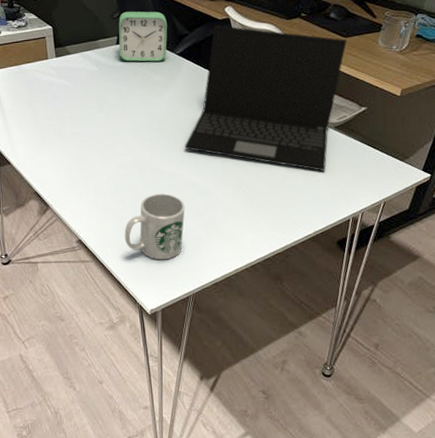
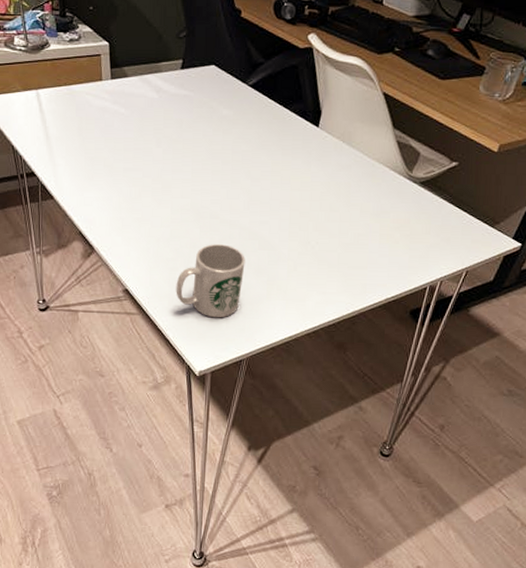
alarm clock: present [119,11,168,62] -> none [183,31,241,92]
laptop: present [185,25,348,171] -> none [250,55,445,232]

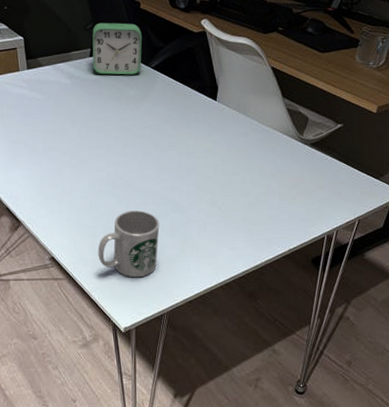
alarm clock: none [183,31,241,92] -> present [92,22,143,75]

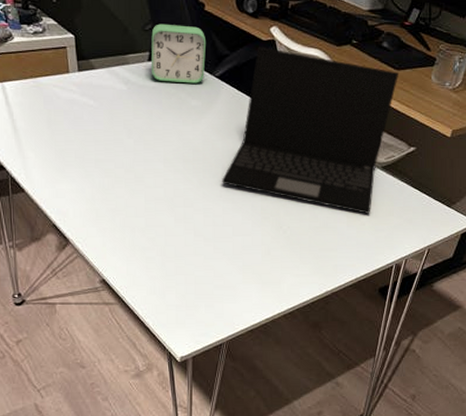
mug: present [98,210,160,278] -> none [153,232,221,304]
laptop: none [159,38,325,189] -> present [222,47,400,214]

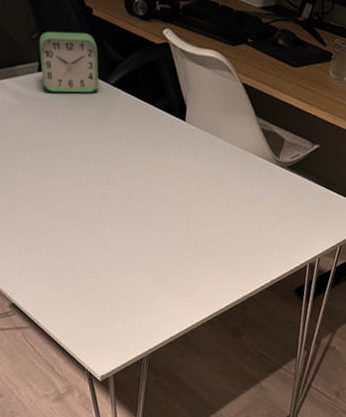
laptop: present [222,47,400,214] -> none [127,50,298,215]

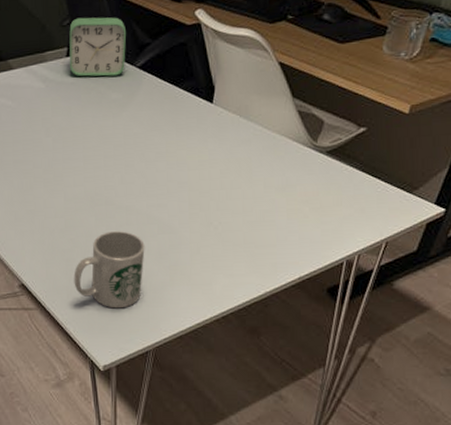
mug: none [64,246,133,321] -> present [74,231,145,309]

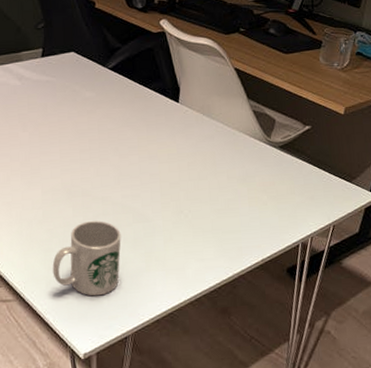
alarm clock: present [69,17,127,77] -> none [44,22,98,76]

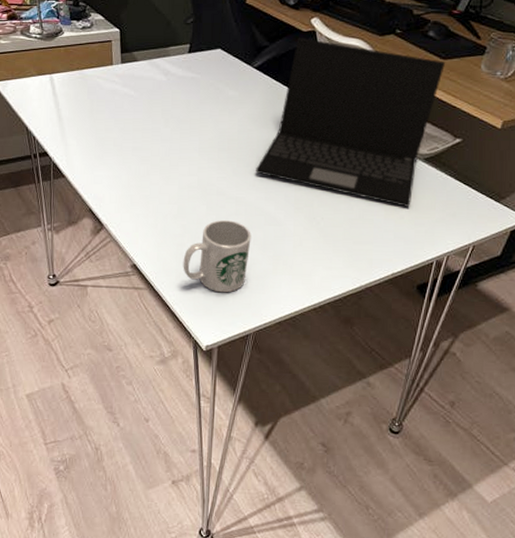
laptop: none [119,38,288,194] -> present [256,38,446,207]

